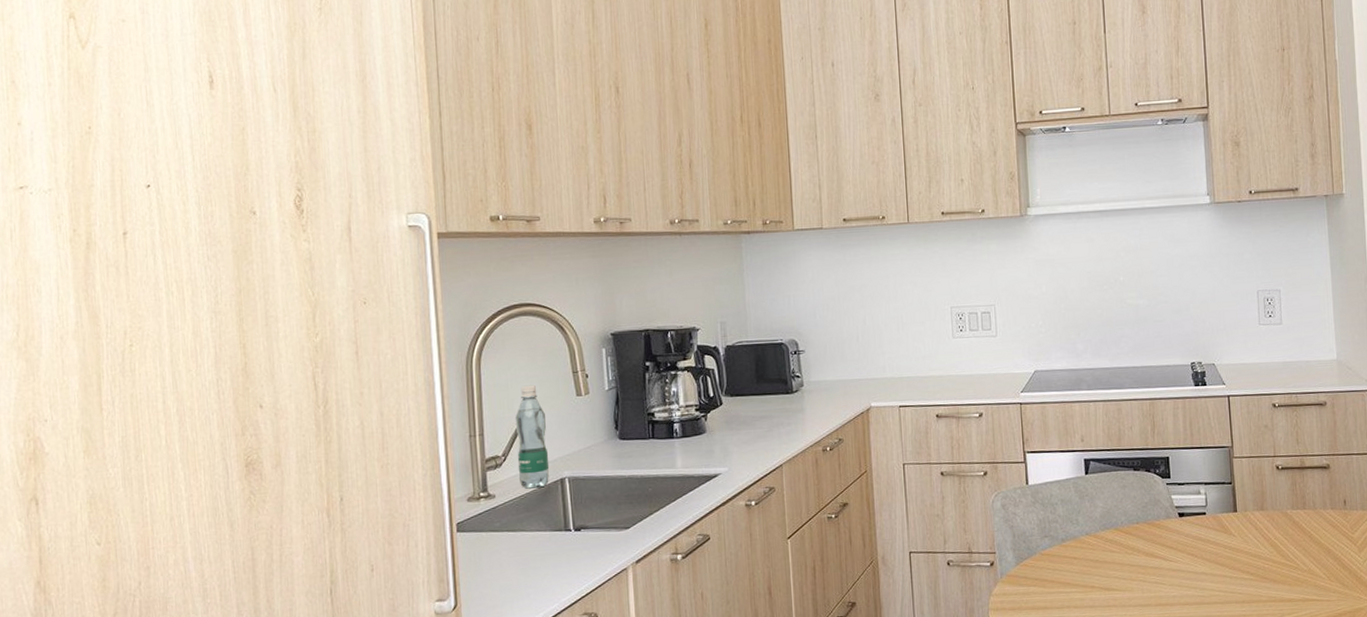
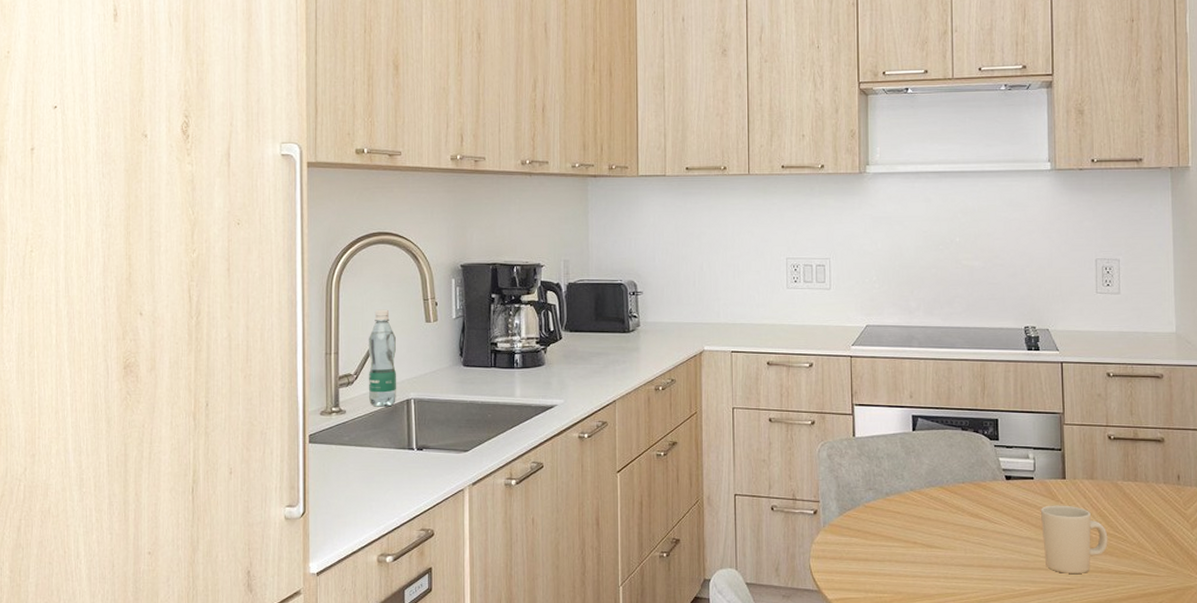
mug: none [1213,537,1280,606] -> present [1040,505,1108,573]

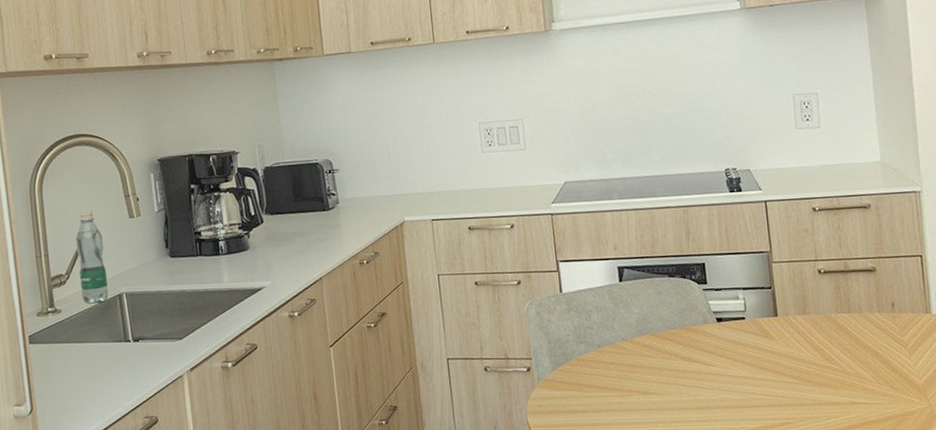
mug: present [1040,505,1108,573] -> none [754,342,825,409]

